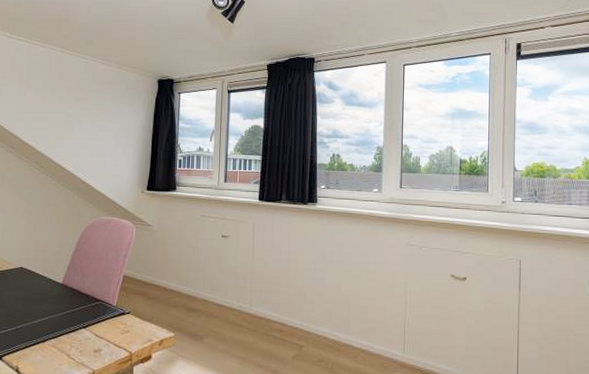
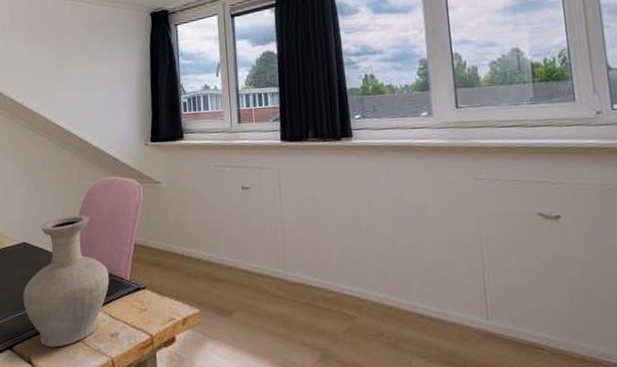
vase: none [16,247,98,359] -> present [23,215,110,347]

